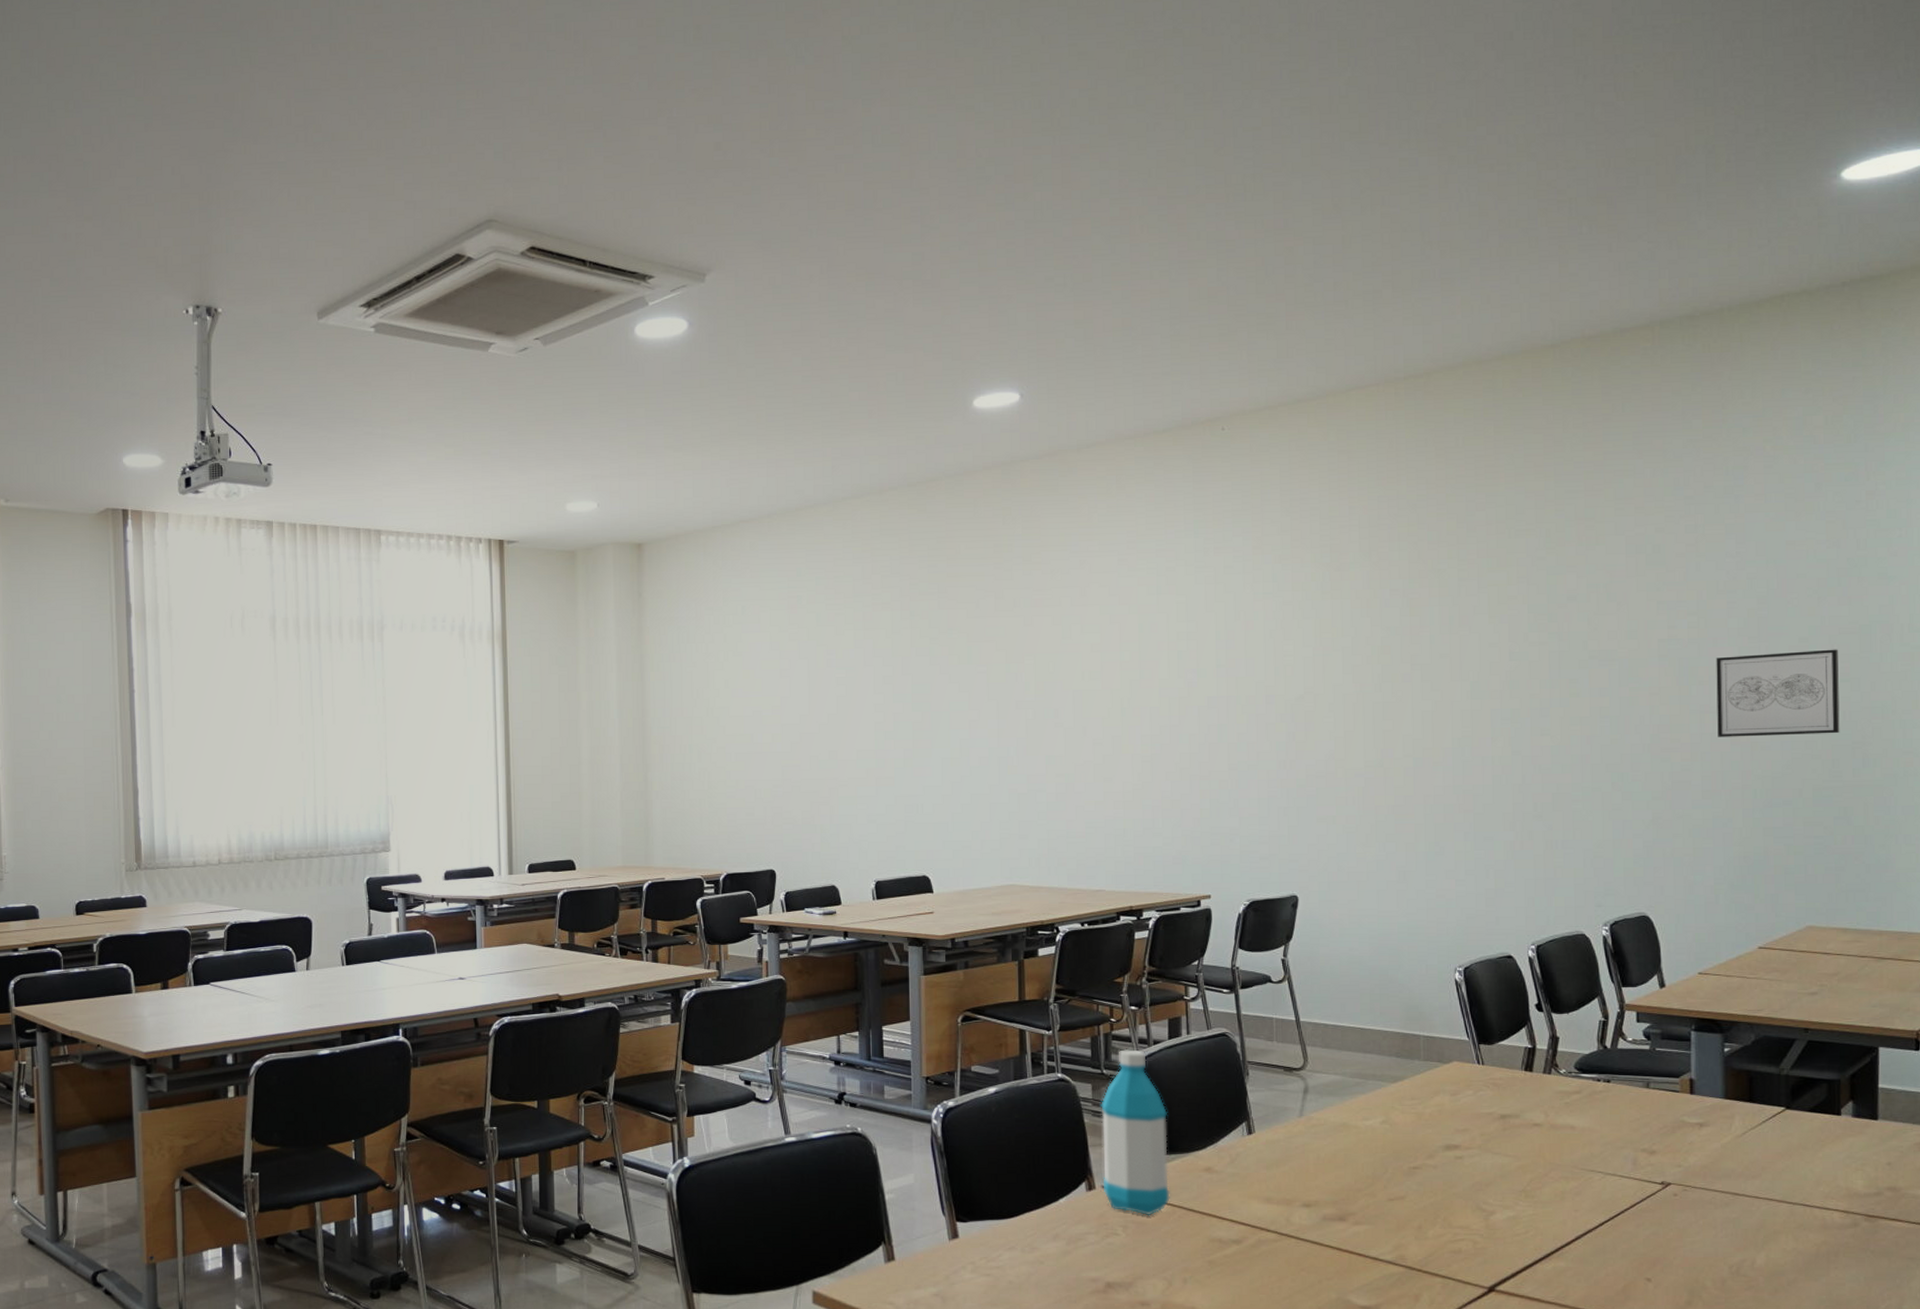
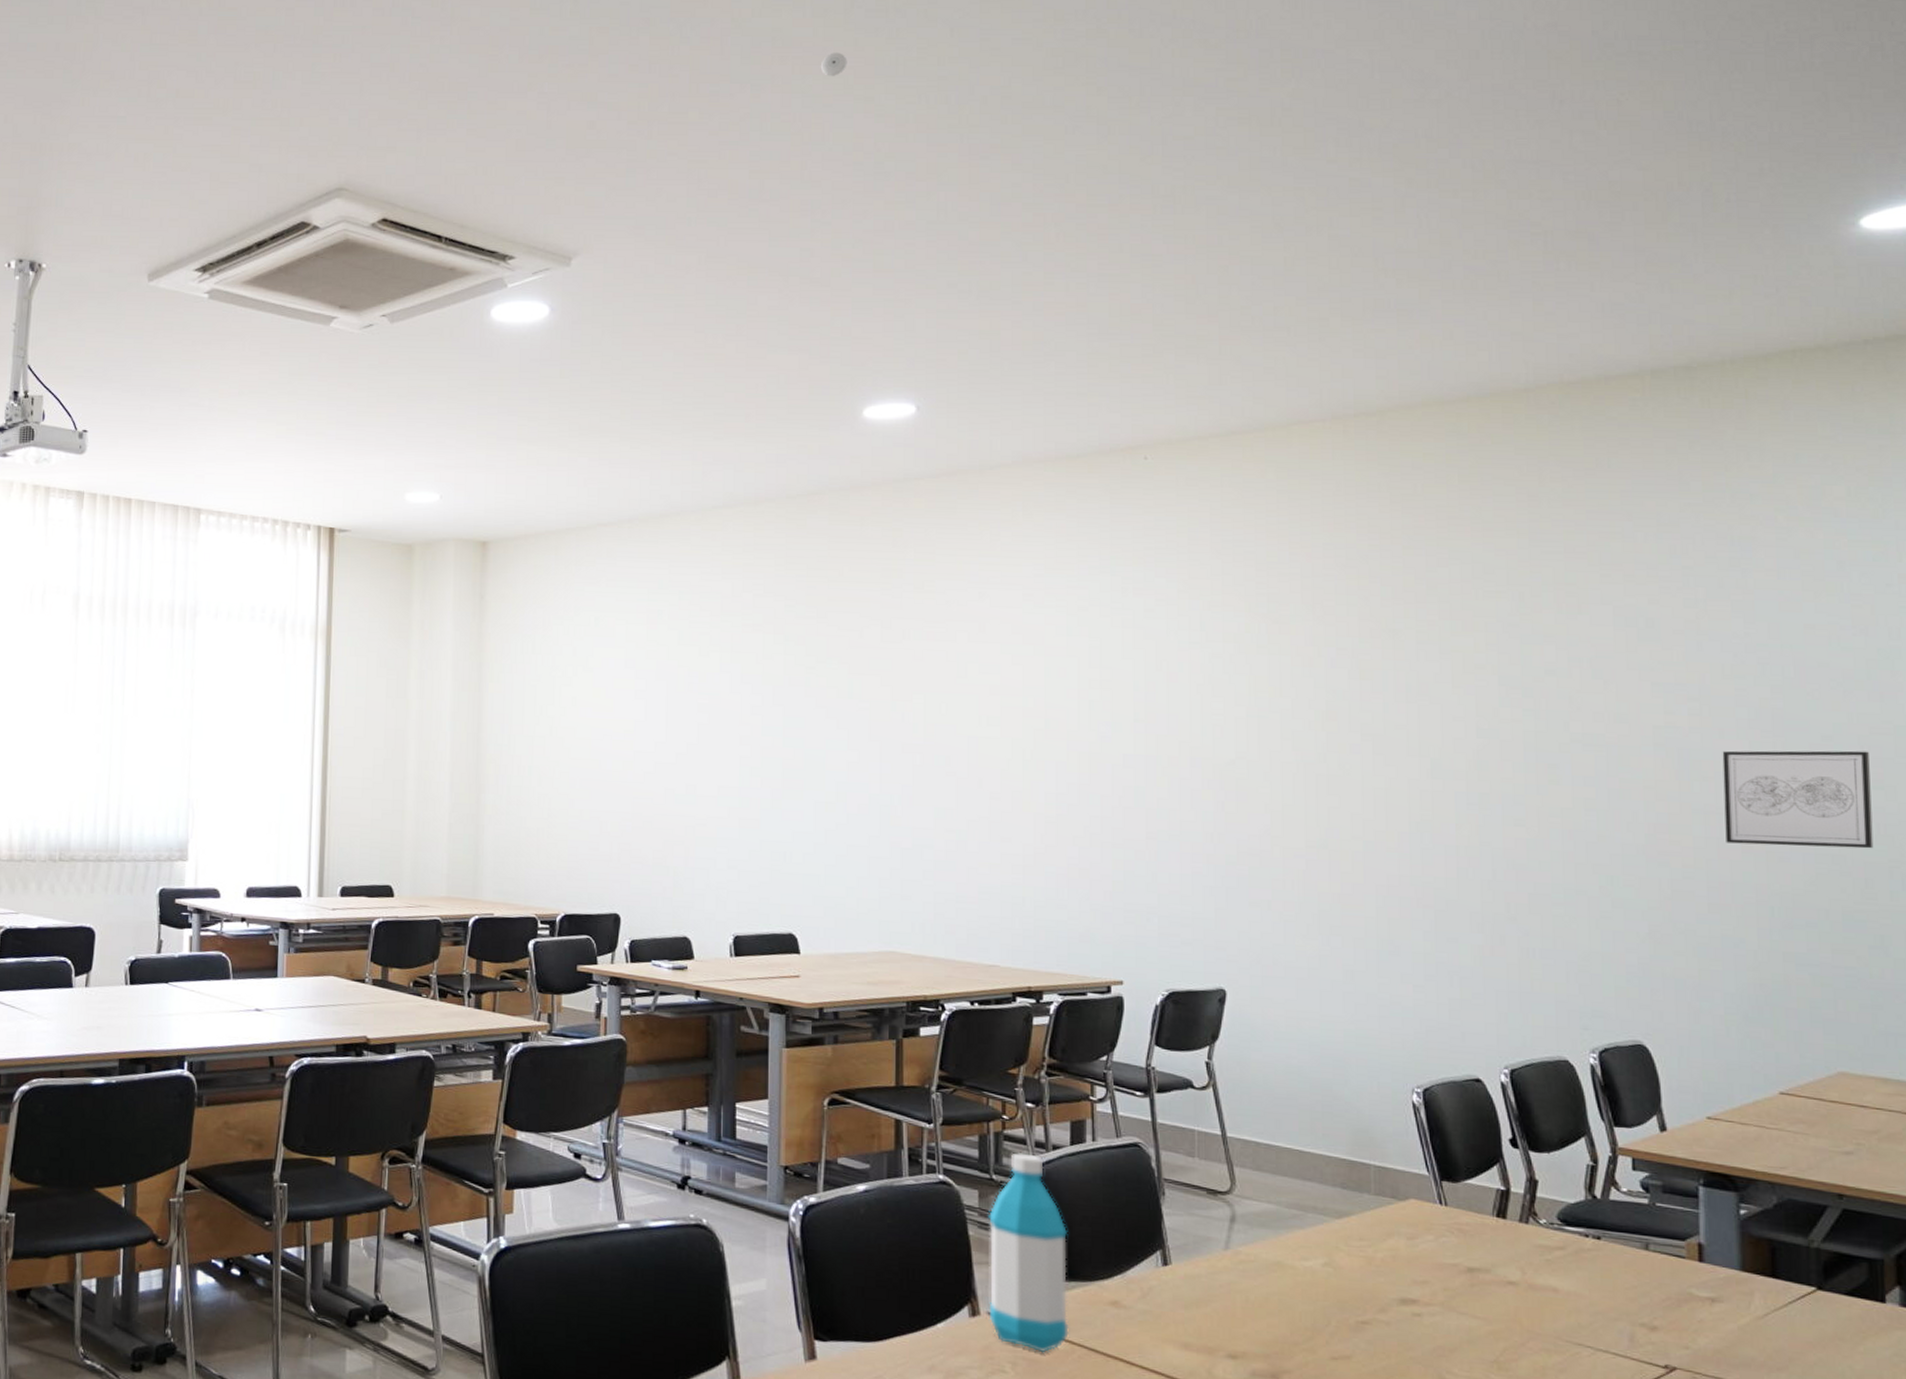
smoke detector: none [924,64,949,88] -> present [820,52,847,76]

